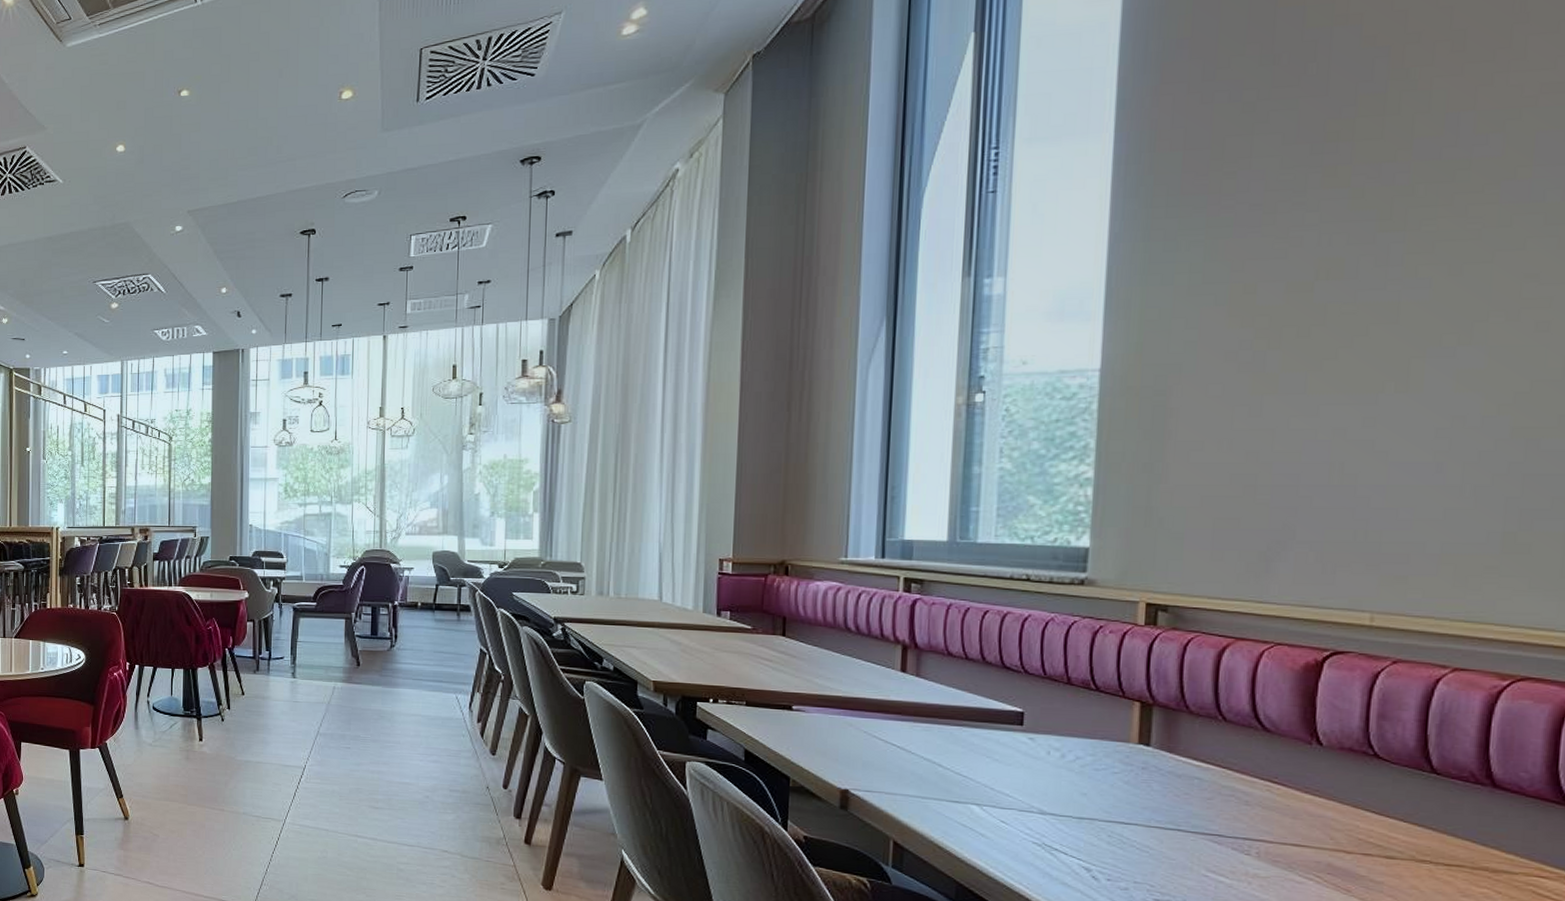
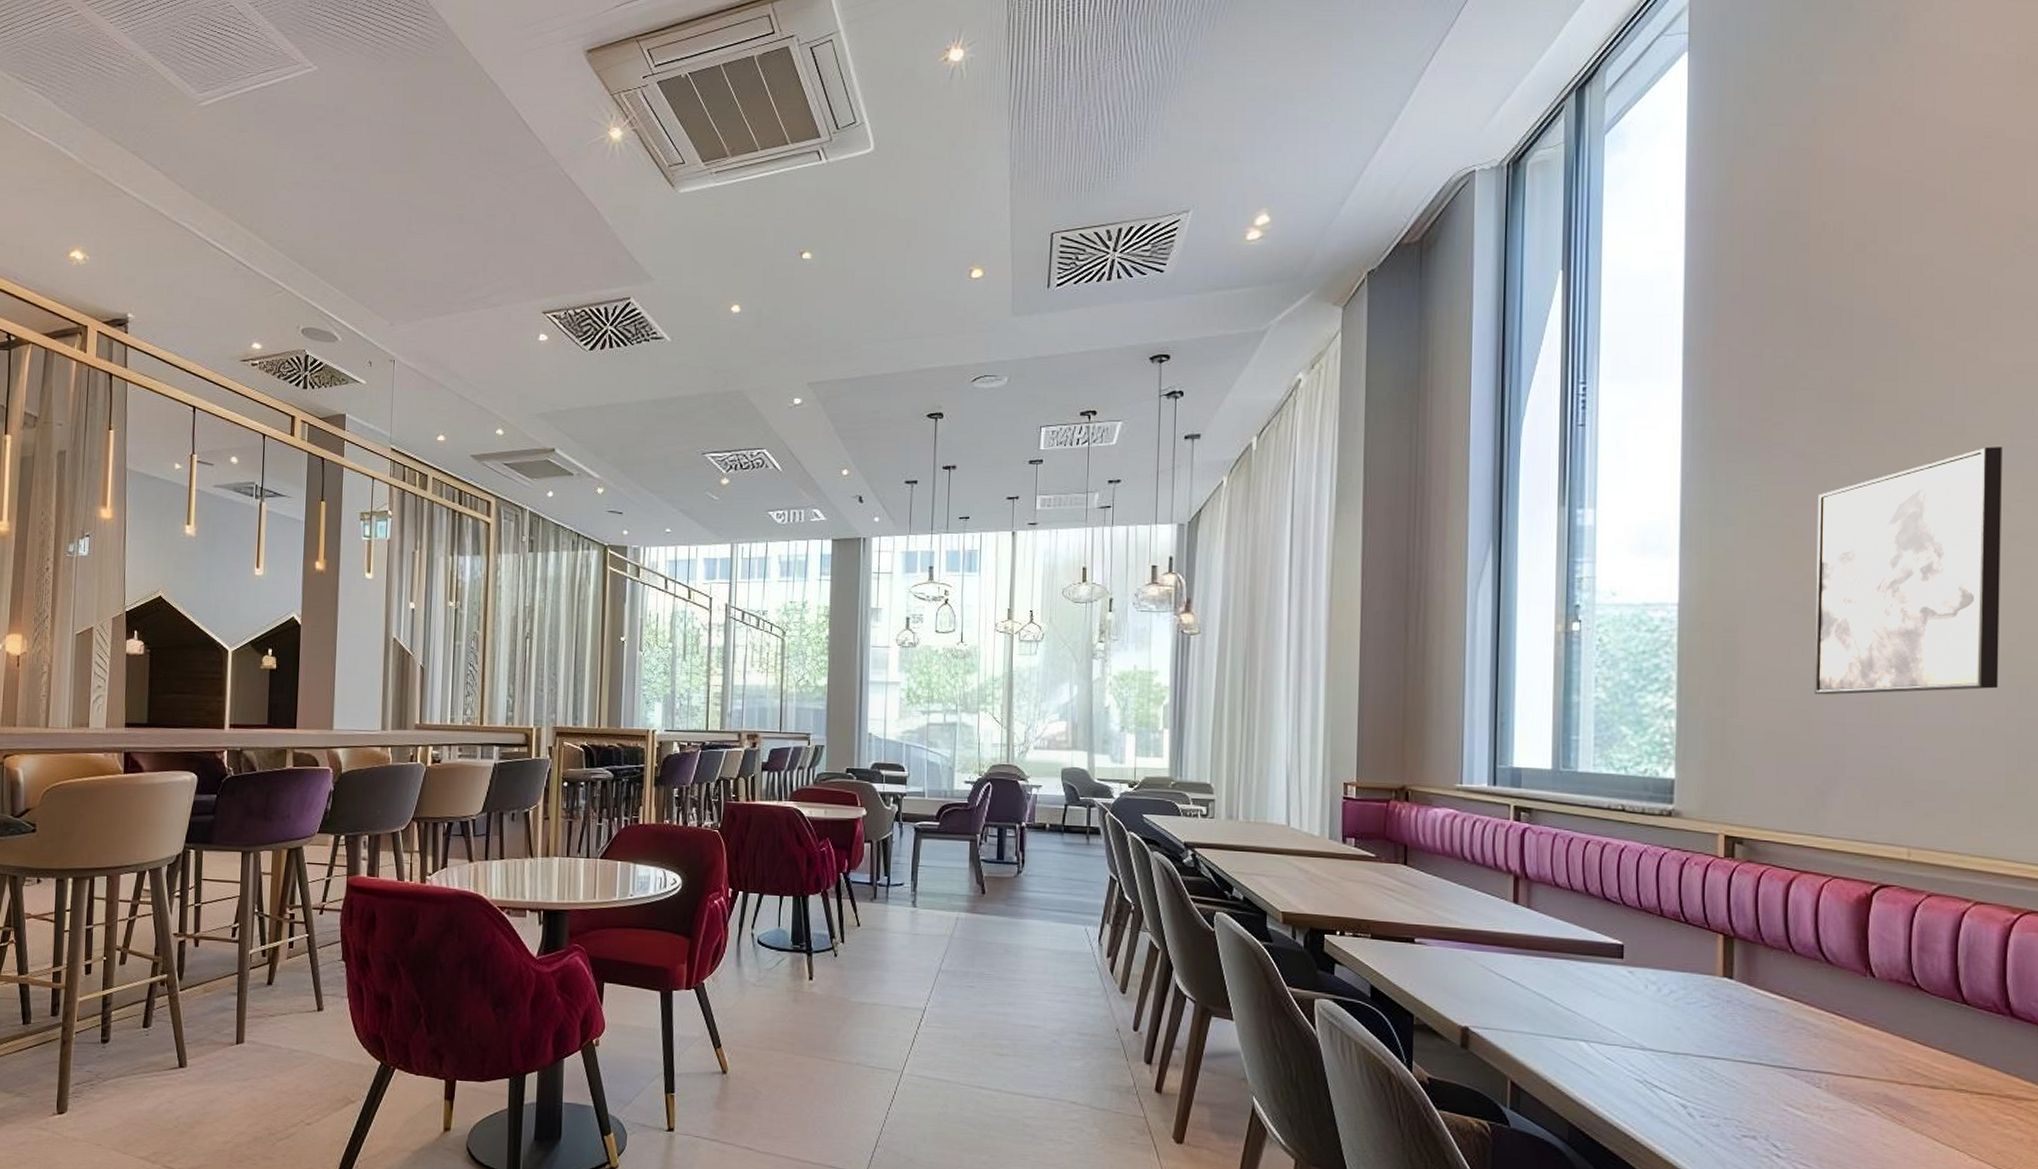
wall art: none [1261,178,1520,457] -> present [1814,446,2002,695]

